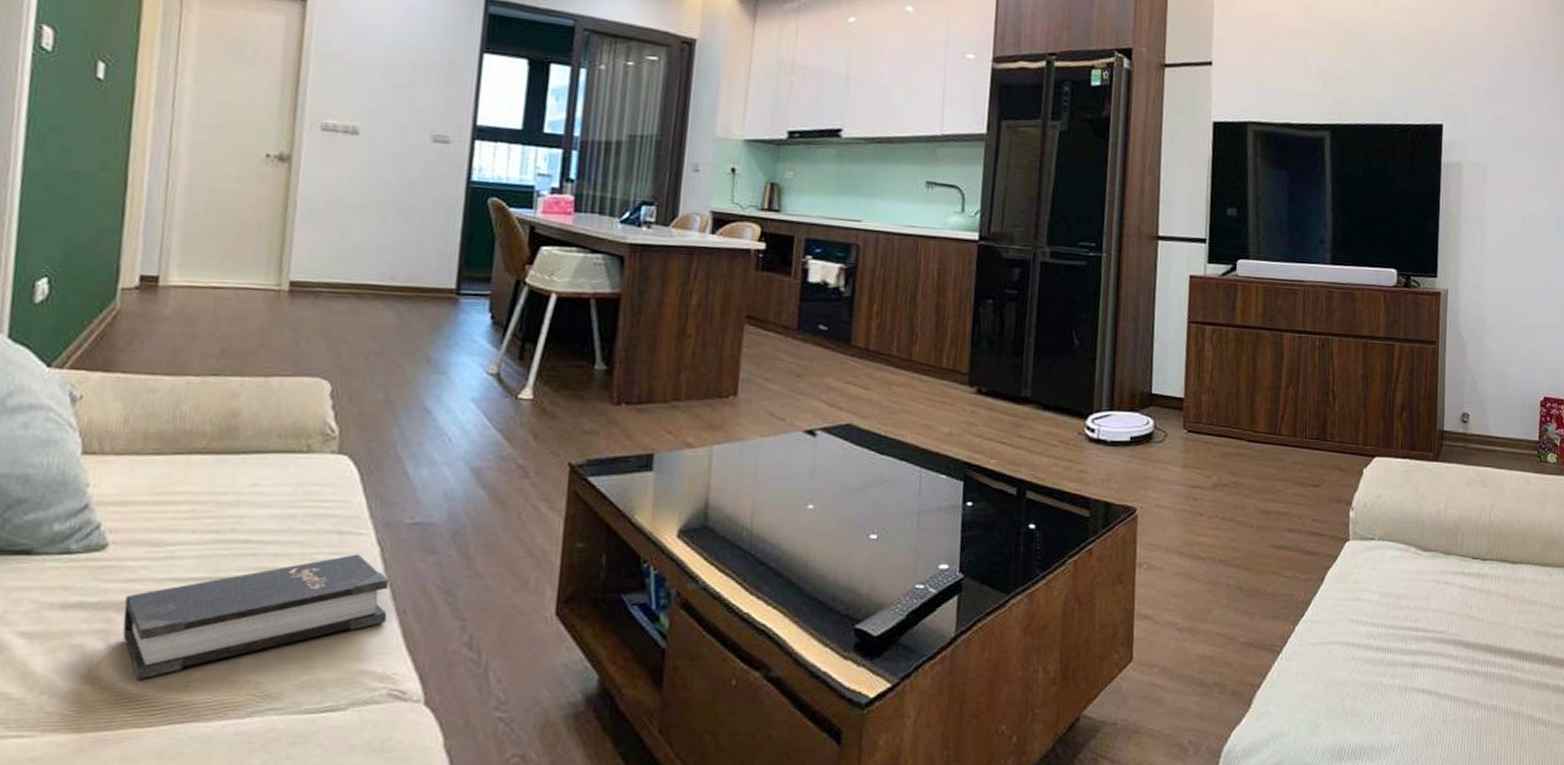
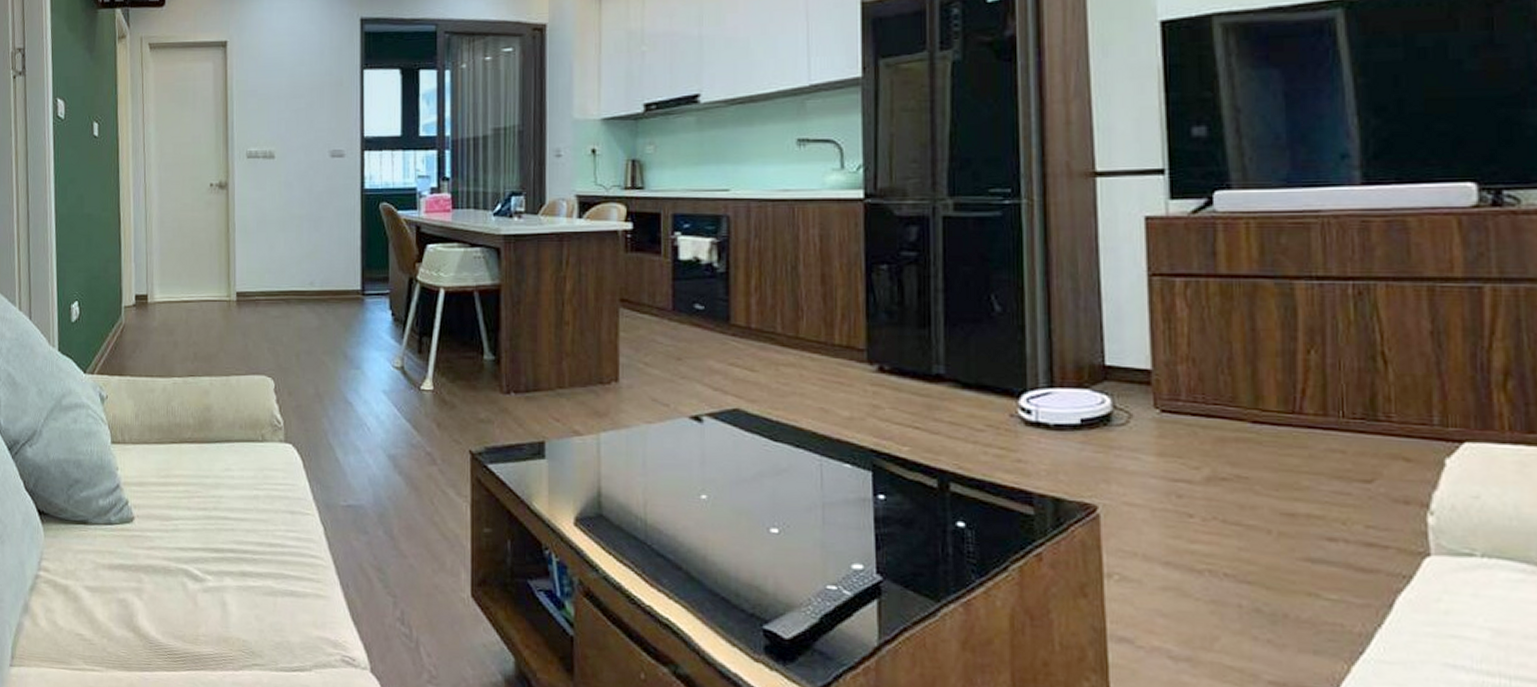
hardback book: present [122,554,390,681] -> none [149,532,334,632]

